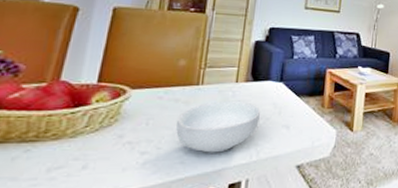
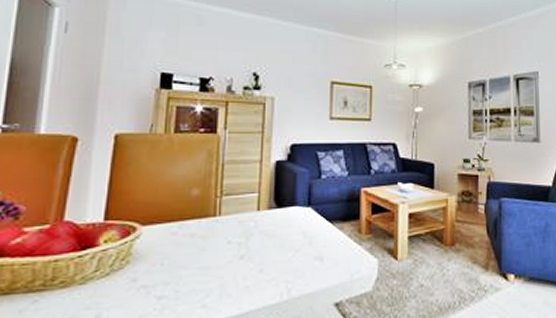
cereal bowl: present [176,100,261,153] -> none [195,231,289,294]

